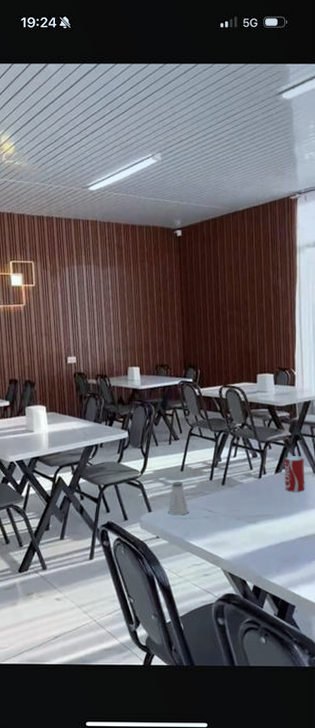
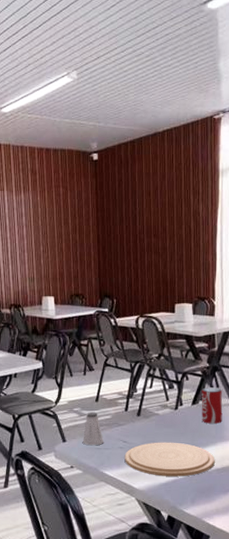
plate: none [210,511,299,546] -> present [124,442,215,477]

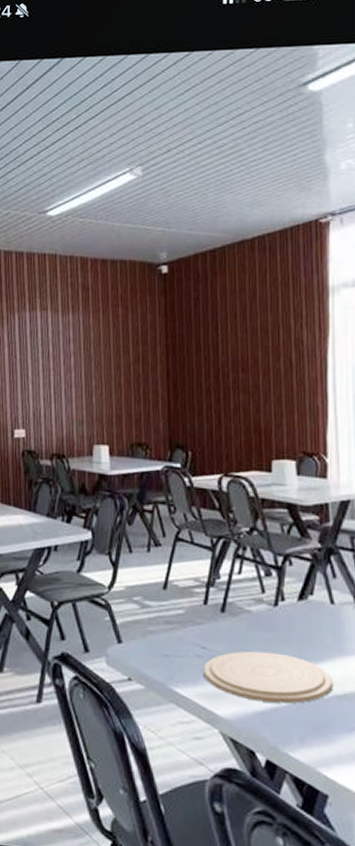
saltshaker: present [82,412,104,446] -> none [144,603,175,651]
beverage can: present [201,387,223,424] -> none [311,577,342,630]

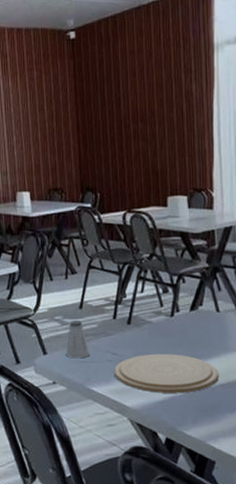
saltshaker: none [144,603,175,651] -> present [65,321,91,359]

